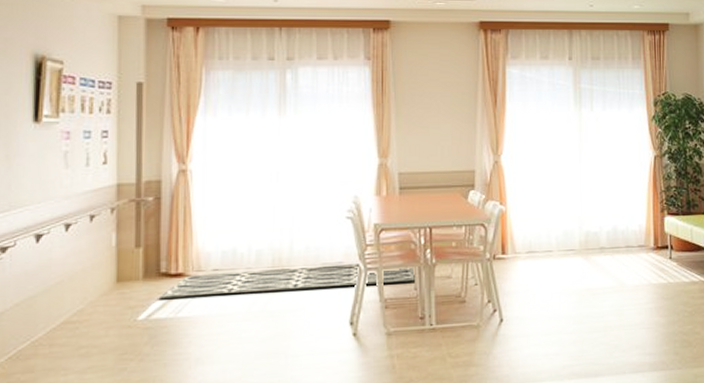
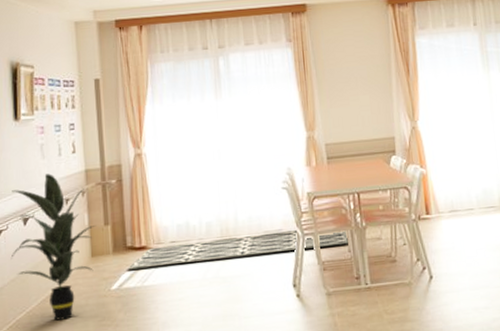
indoor plant: none [16,185,126,353] -> present [10,174,97,321]

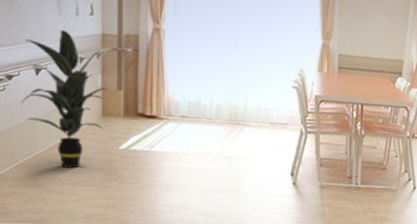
rug: present [128,230,348,270] -> none [137,118,347,147]

